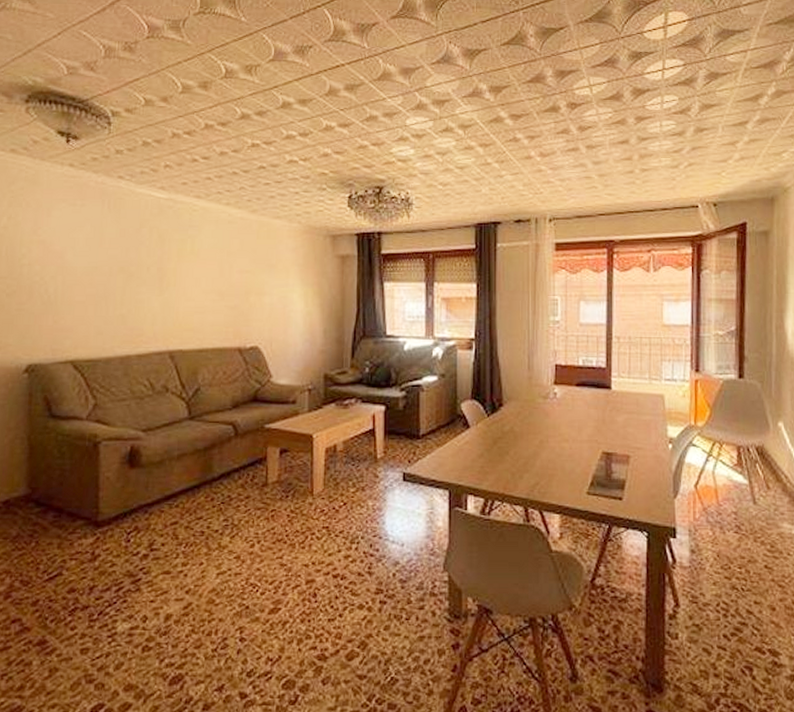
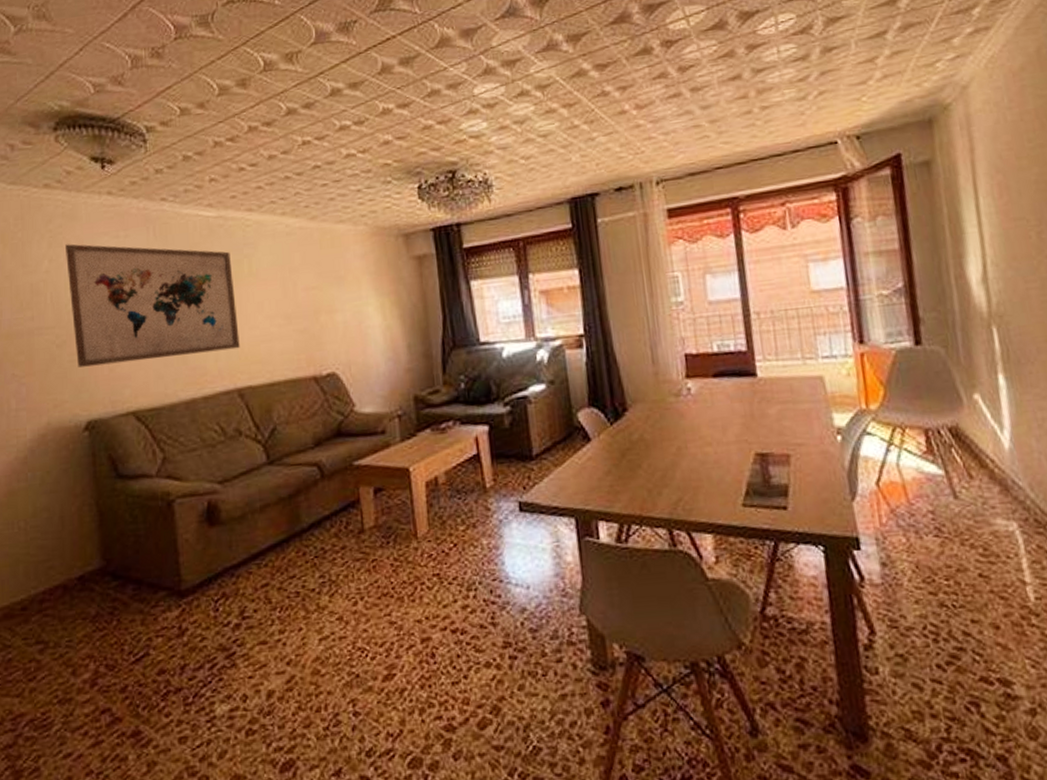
wall art: none [24,205,176,317] -> present [65,244,240,368]

